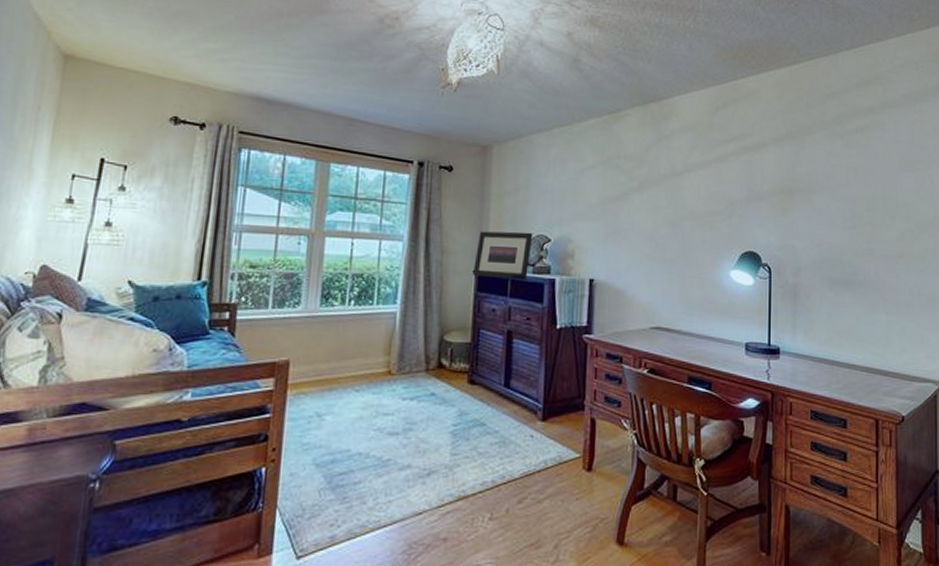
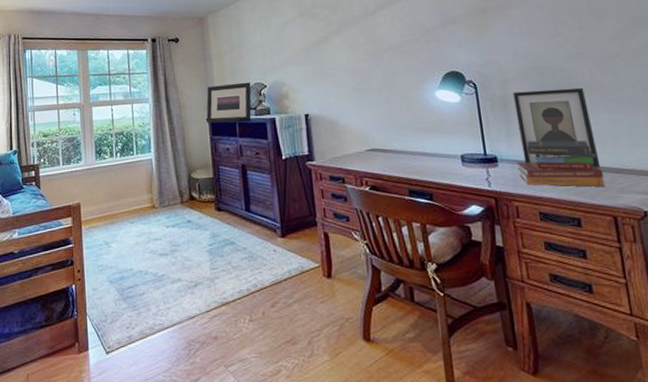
books: none [798,335,873,389] -> present [517,140,605,187]
picture frame: none [804,281,872,369] -> present [513,87,601,168]

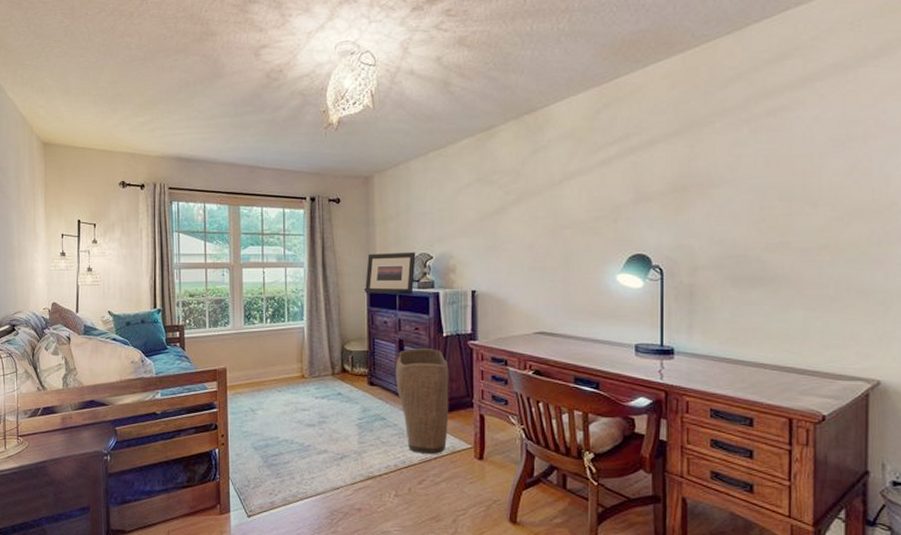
laundry basket: none [240,171,295,276] -> present [396,348,449,454]
picture frame: present [513,87,601,168] -> none [702,280,785,368]
books: present [517,140,605,187] -> none [695,334,786,388]

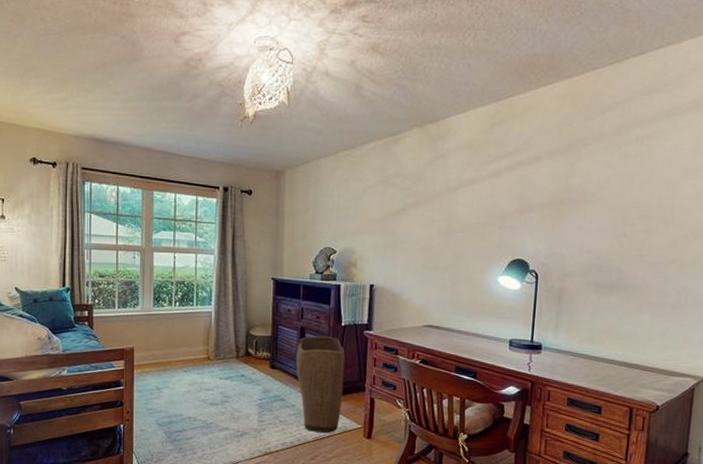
picture frame: present [365,252,416,295] -> none [271,245,321,286]

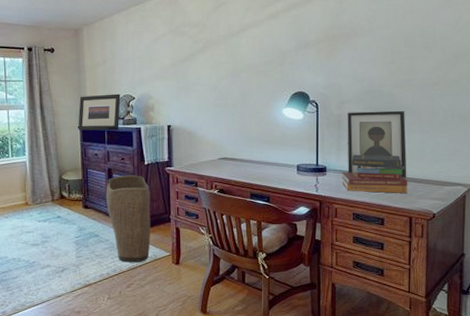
picture frame: none [271,245,321,286] -> present [78,93,121,131]
books: none [558,333,632,382] -> present [342,154,408,194]
picture frame: none [565,286,634,364] -> present [347,110,407,179]

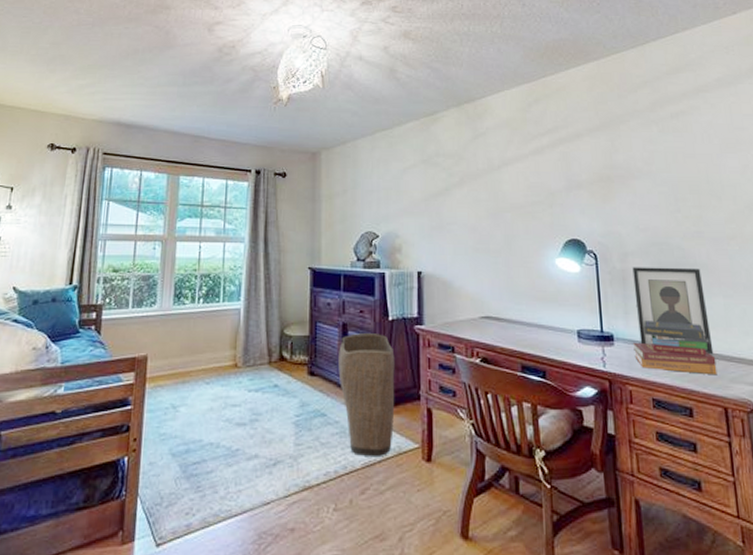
picture frame: present [78,93,121,131] -> none [308,229,362,275]

